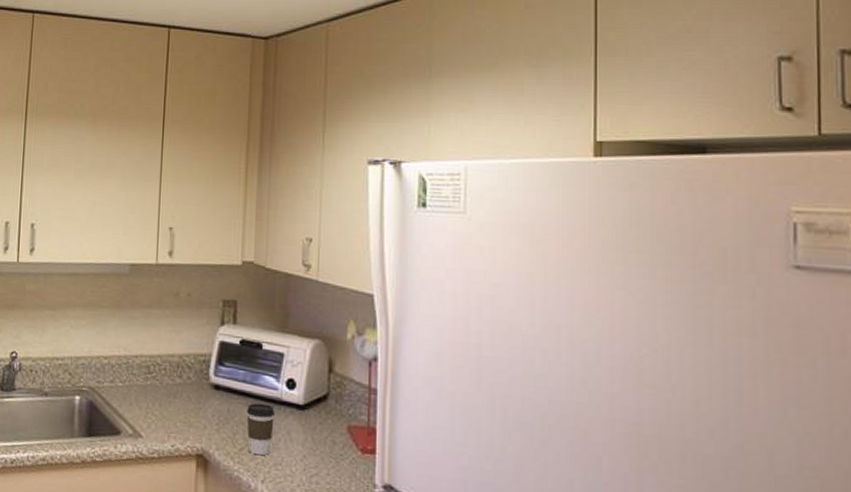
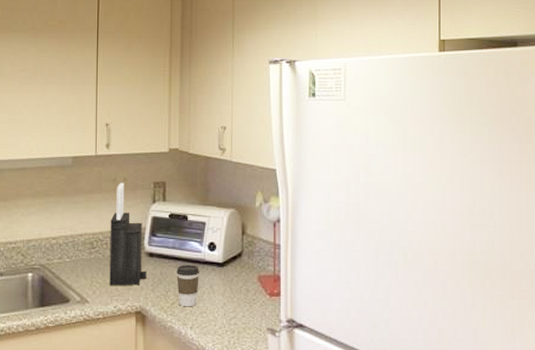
knife block: none [167,297,211,422] -> present [109,182,147,286]

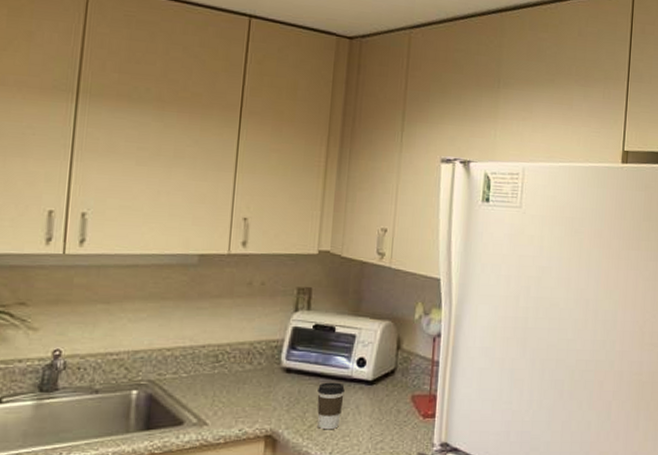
knife block: present [109,182,147,286] -> none [235,286,282,406]

